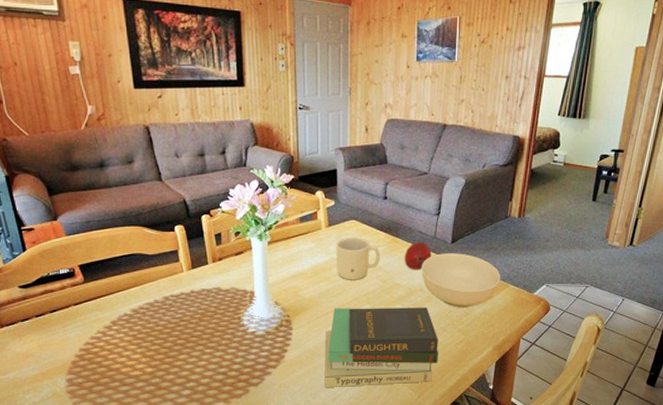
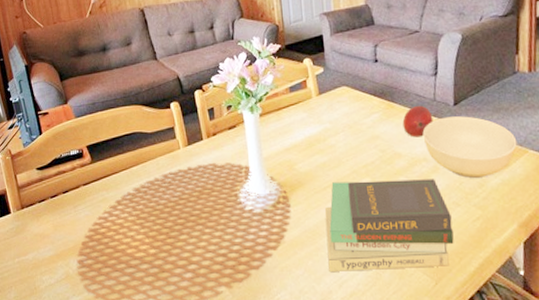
mug: present [336,238,380,280] -> none [328,105,377,151]

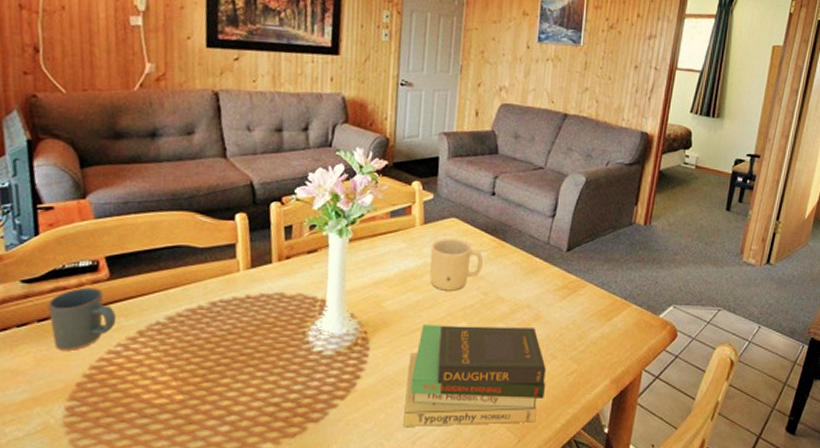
mug: none [55,170,101,218] -> present [47,287,117,350]
mug: none [328,105,377,151] -> present [430,239,483,291]
fruit: present [402,105,434,138] -> none [511,247,544,282]
bowl: present [422,116,517,178] -> none [530,263,622,329]

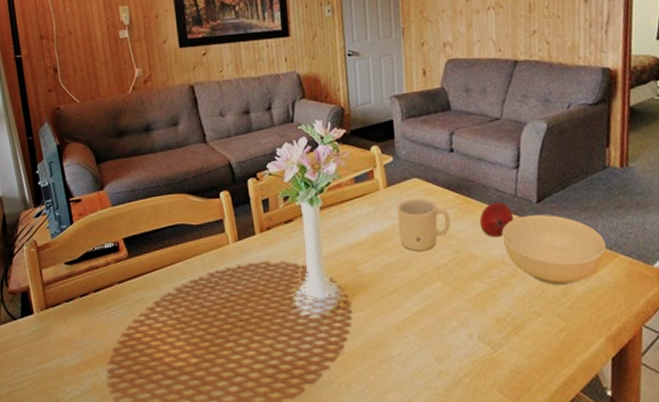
mug: present [47,287,117,350] -> none [86,265,137,321]
books: present [403,325,546,426] -> none [390,285,534,388]
fruit: none [511,247,544,282] -> present [479,201,514,237]
bowl: none [530,263,622,329] -> present [501,215,607,284]

